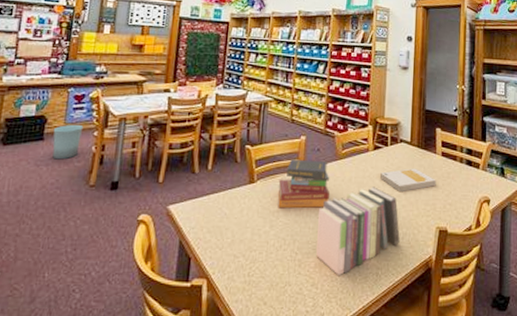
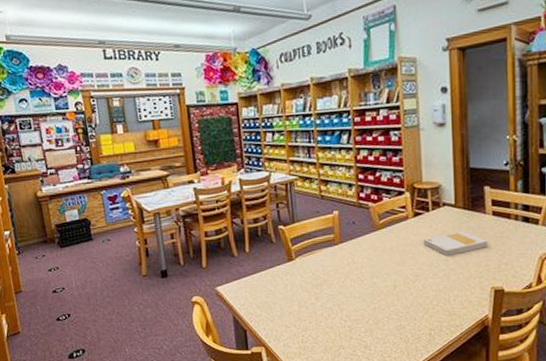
waste bin: present [52,124,84,160] -> none [98,223,125,256]
books: present [278,159,331,209] -> none [317,233,373,282]
books: present [316,187,400,276] -> none [361,253,451,339]

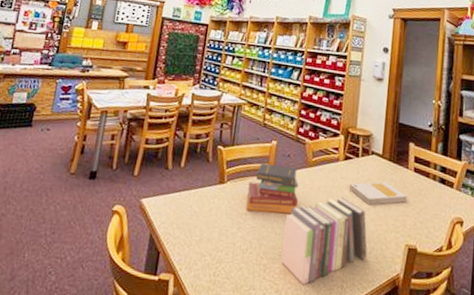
books: none [317,233,373,282] -> present [246,163,299,215]
books: none [361,253,451,339] -> present [281,197,367,285]

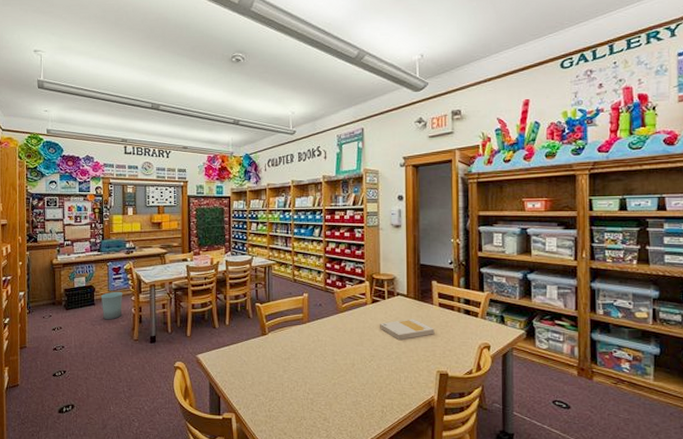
waste bin: none [38,113,69,147] -> present [100,291,123,320]
books: present [246,163,299,215] -> none [287,314,335,356]
books: present [281,197,367,285] -> none [324,336,402,413]

